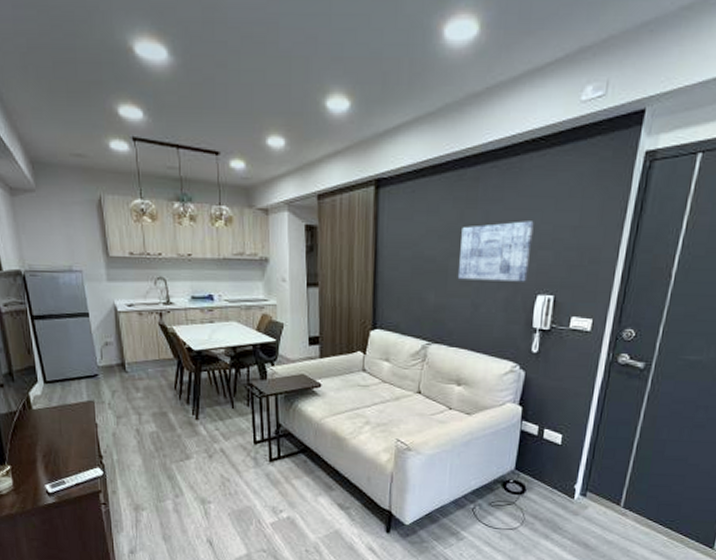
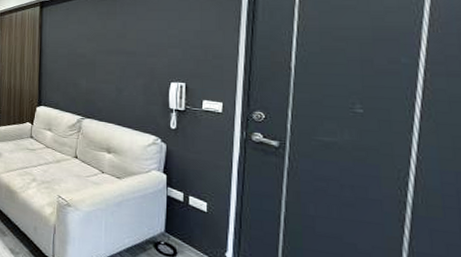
wall art: present [457,221,534,282] -> none [103,27,162,72]

